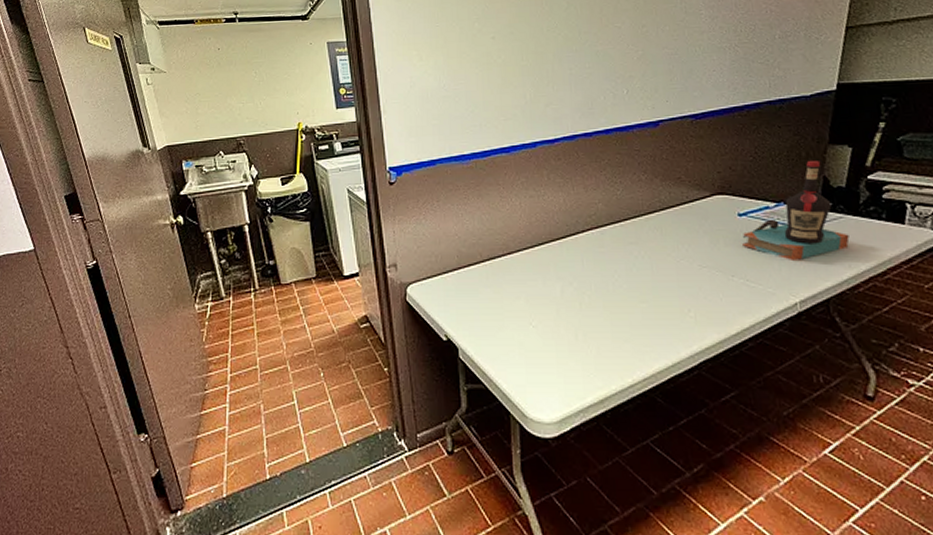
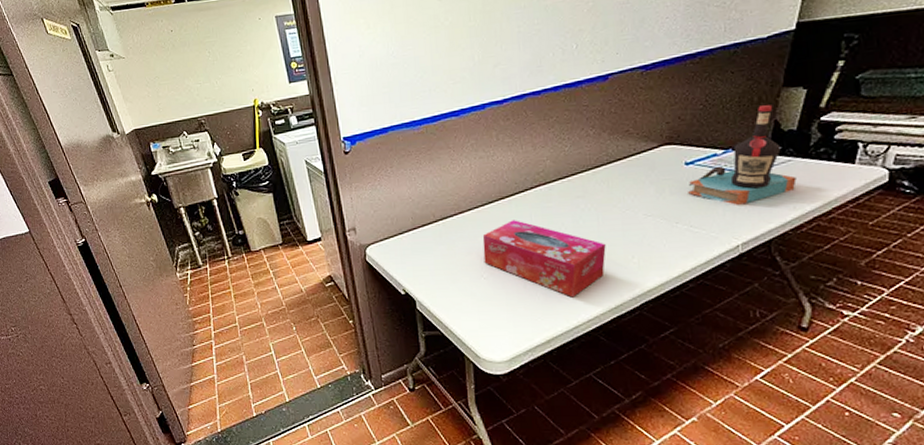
tissue box: none [531,264,661,352] -> present [482,220,606,298]

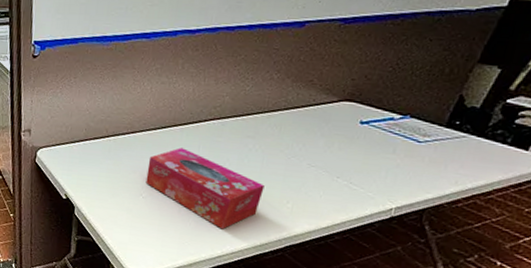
bottle: present [688,105,797,206] -> none [356,78,466,172]

